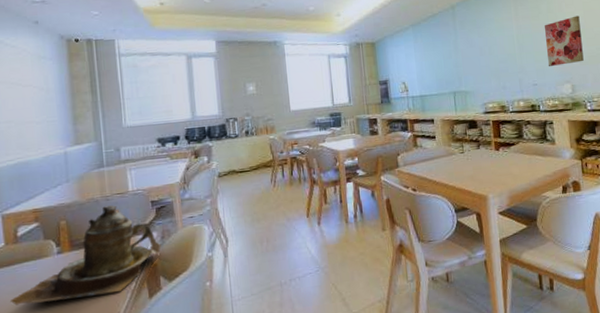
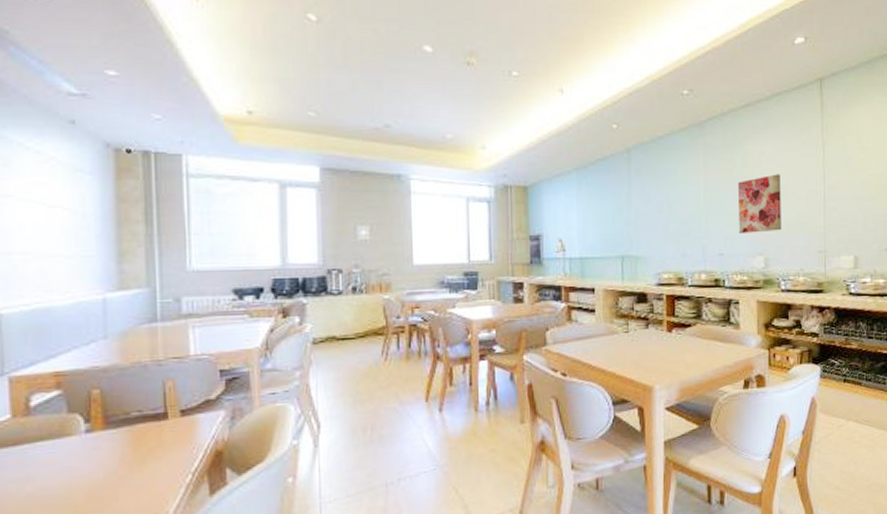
teapot: present [9,205,161,306] -> none [14,372,230,498]

